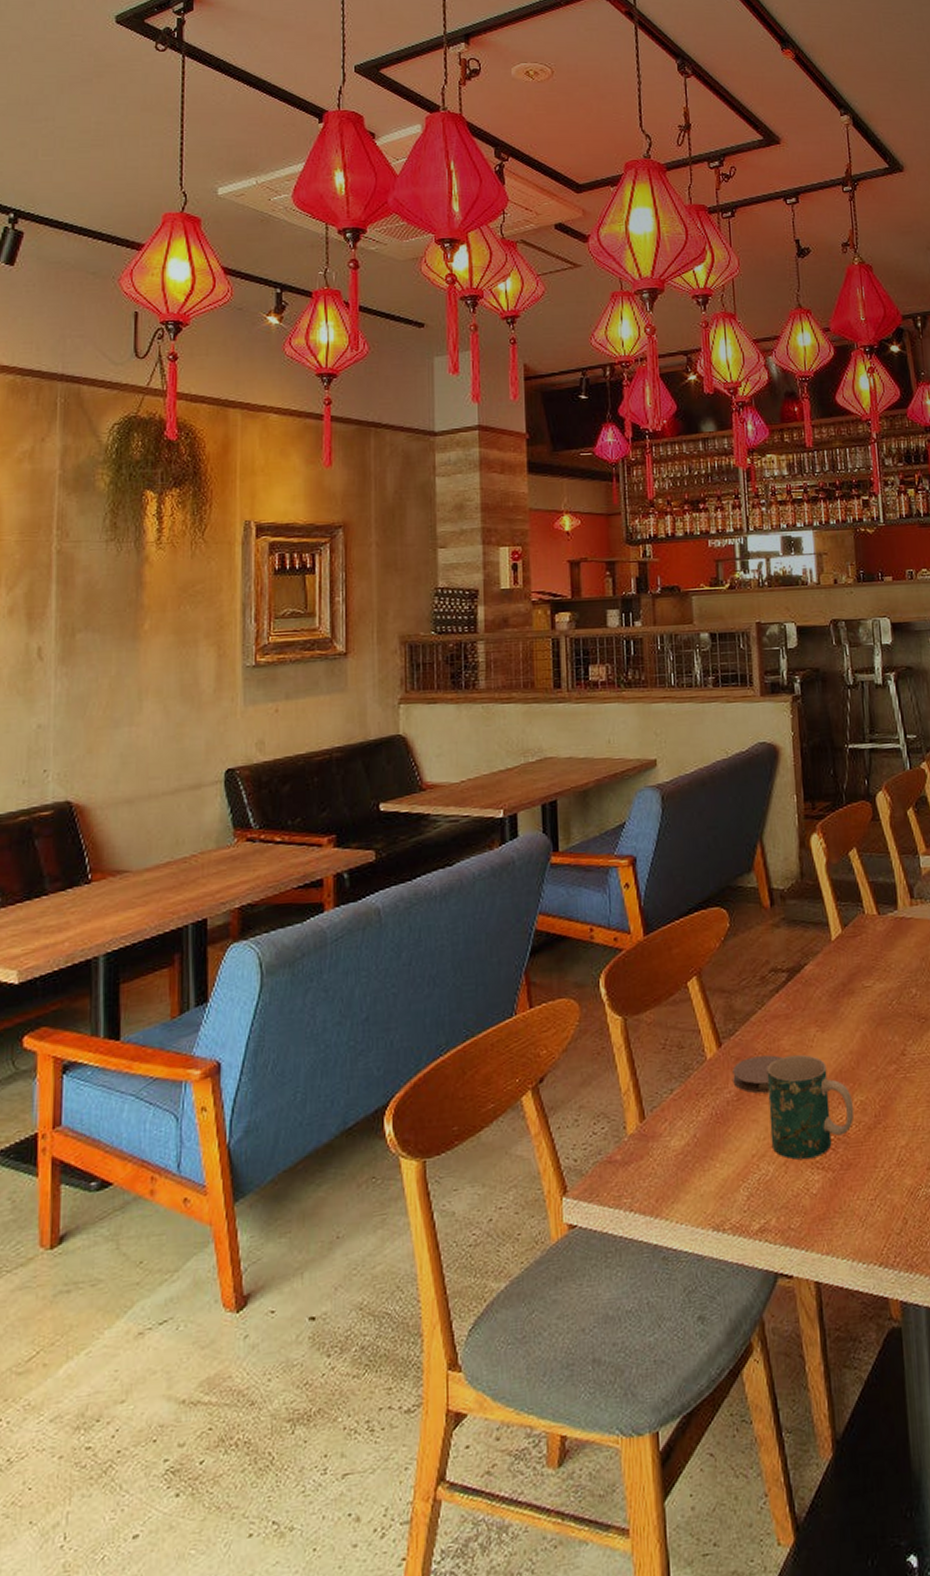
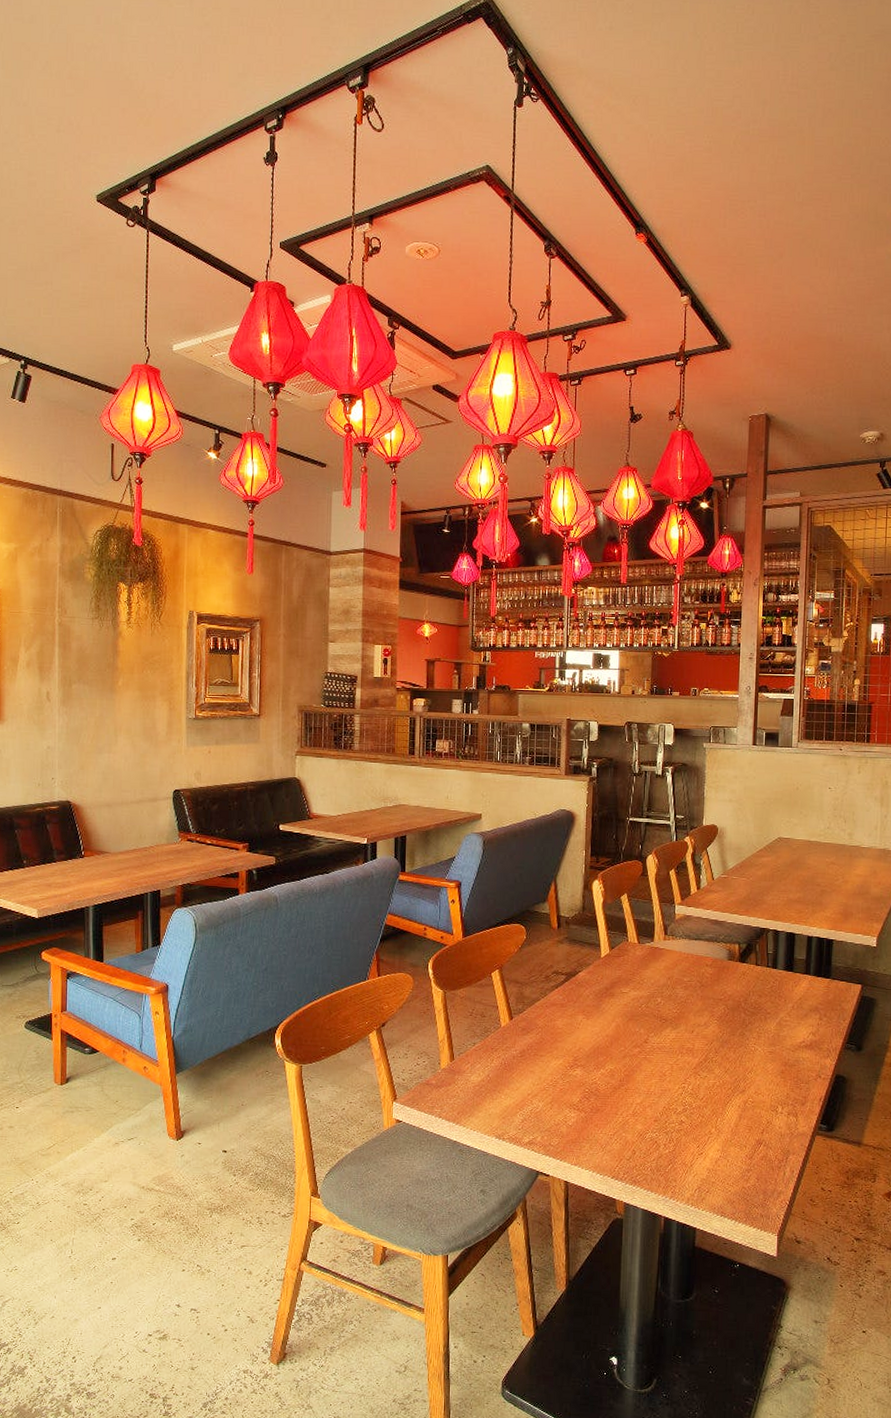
coaster: present [732,1055,783,1094] -> none [519,1029,557,1054]
mug: present [766,1054,855,1160] -> none [542,1031,605,1102]

